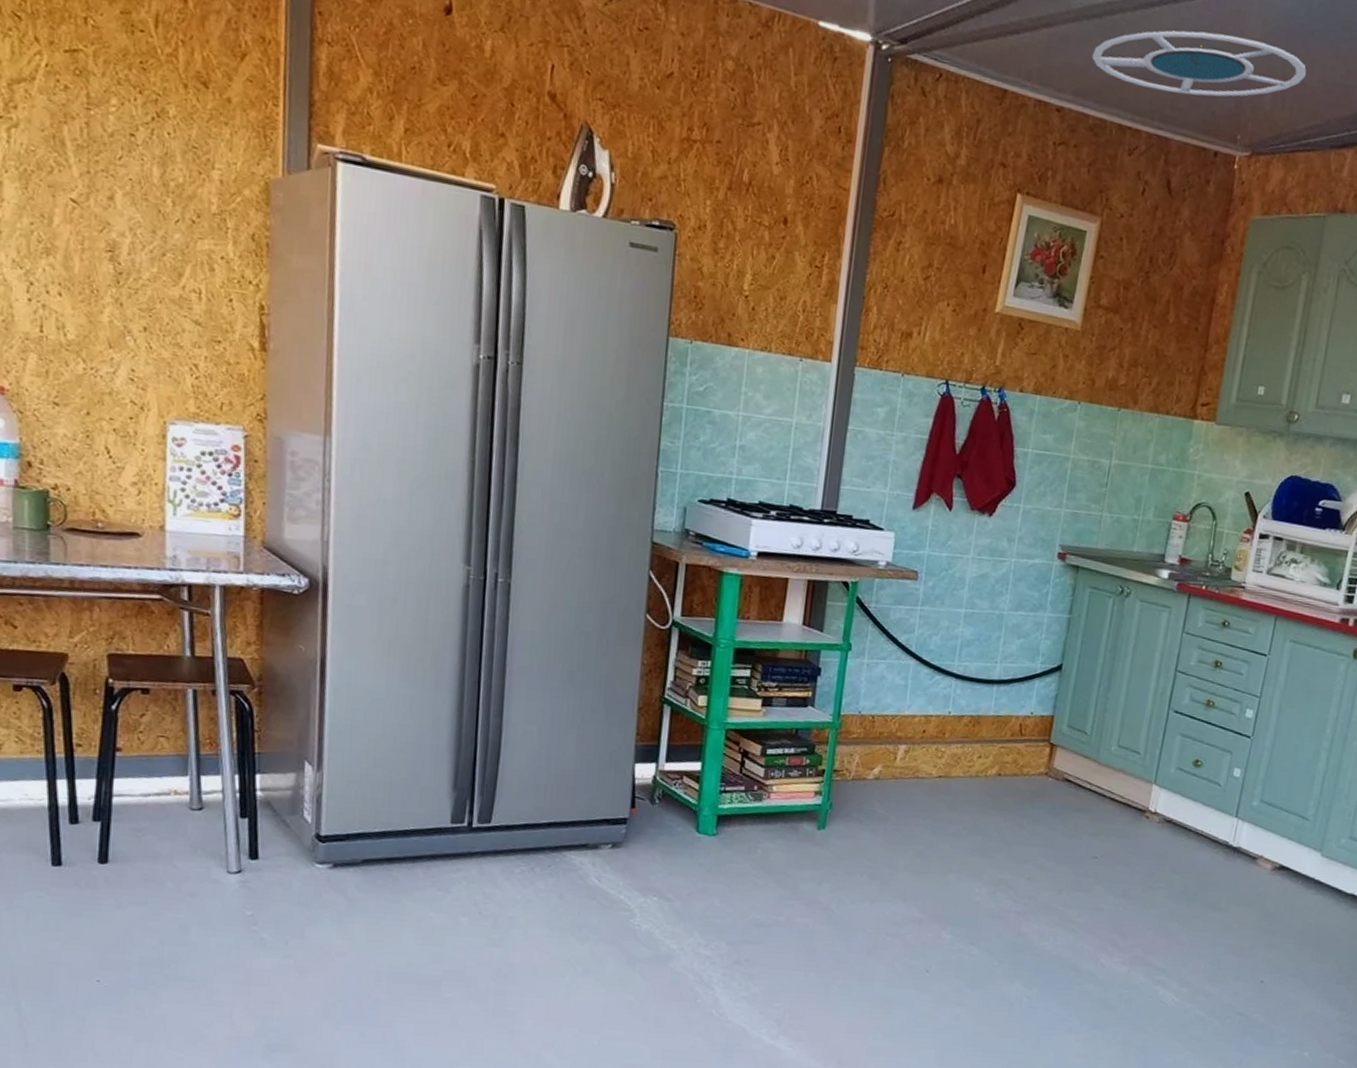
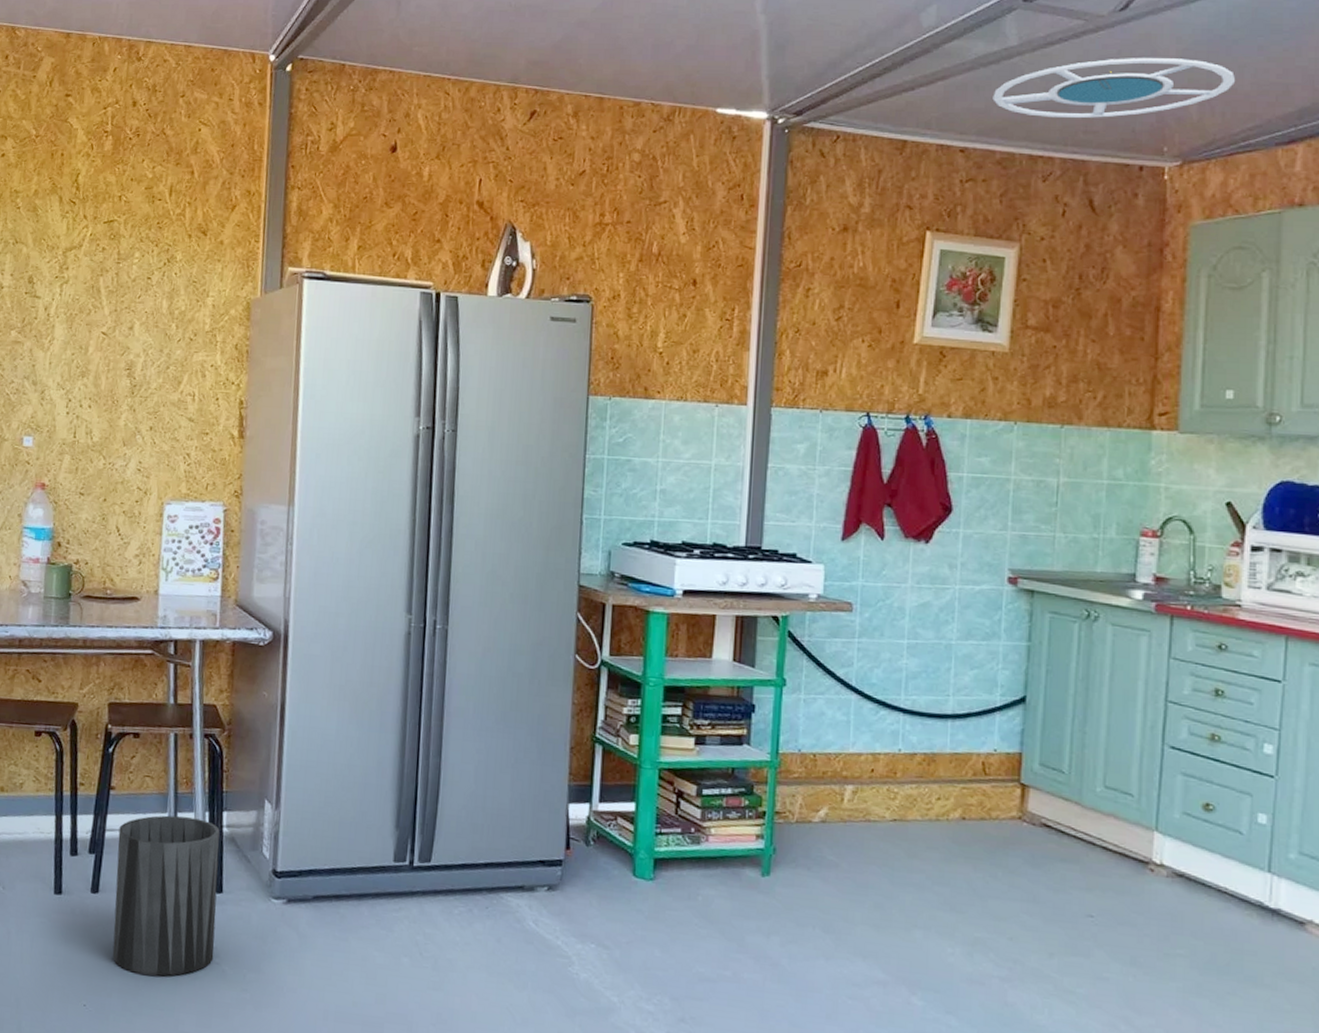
trash can: none [128,778,253,947] -> present [112,815,220,976]

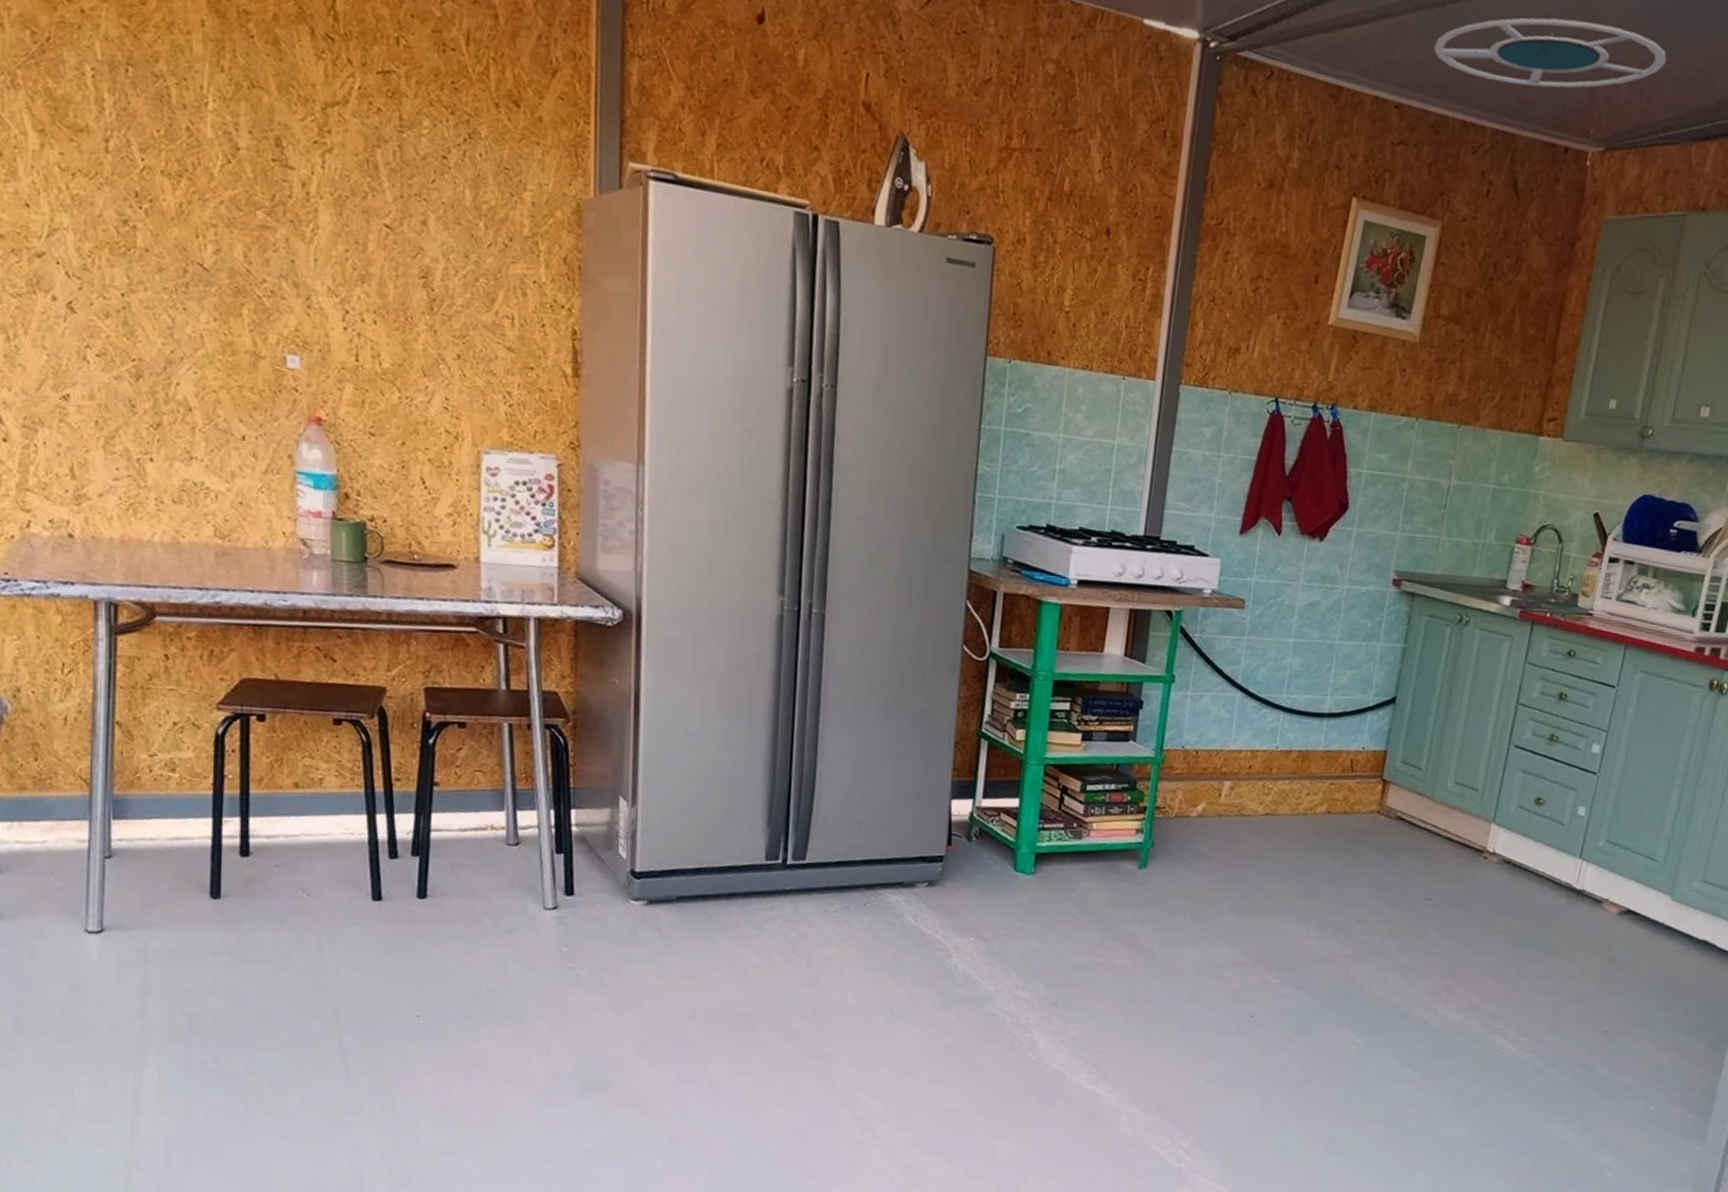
trash can: present [112,815,220,976] -> none [446,813,568,983]

